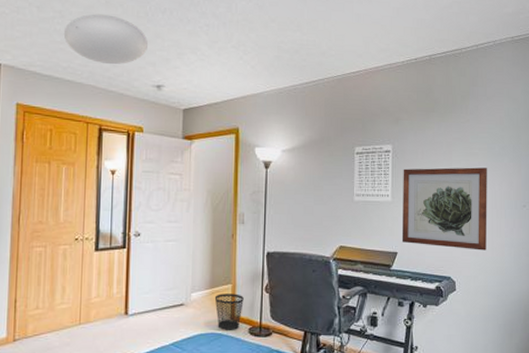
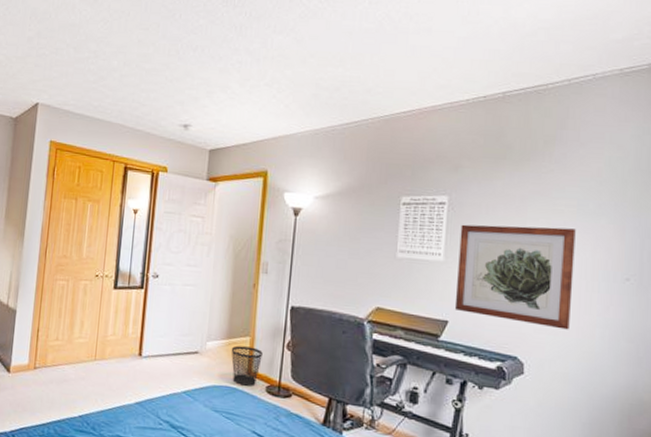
ceiling light: present [63,14,148,65] -> none [96,53,177,104]

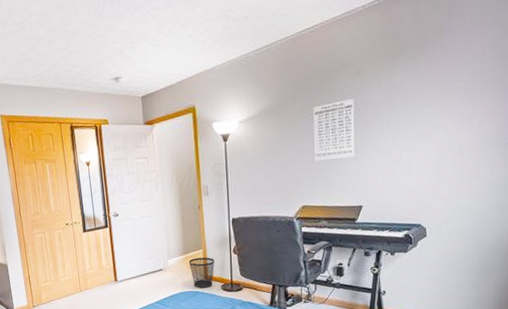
wall art: present [454,224,576,330] -> none [366,107,464,196]

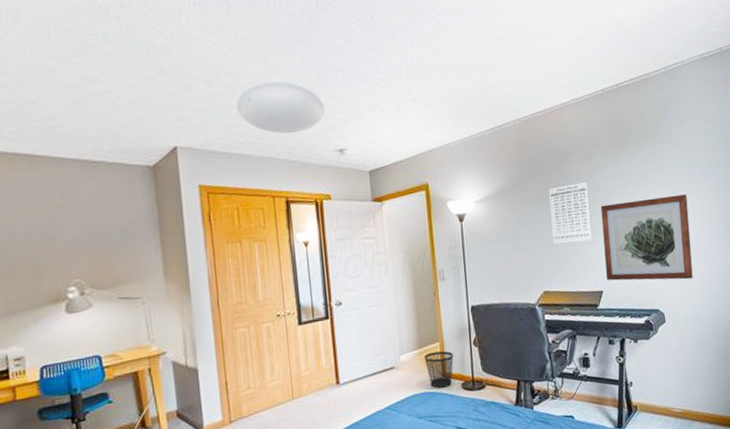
ceiling light: none [26,17,102,66] -> present [236,82,325,134]
wall art: none [366,107,464,196] -> present [600,194,693,281]

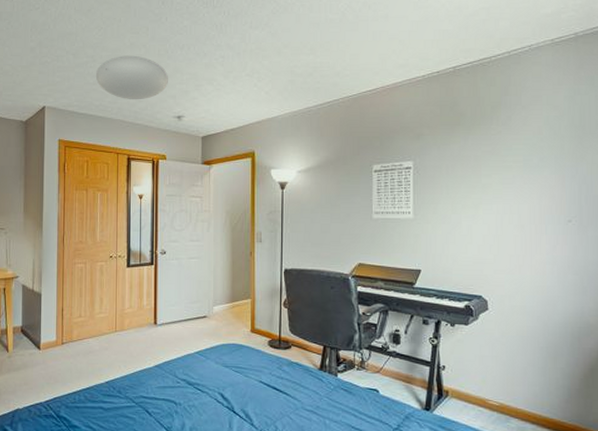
wastebasket: present [423,351,454,389] -> none [235,307,263,342]
wall art: present [600,194,693,281] -> none [425,181,525,269]

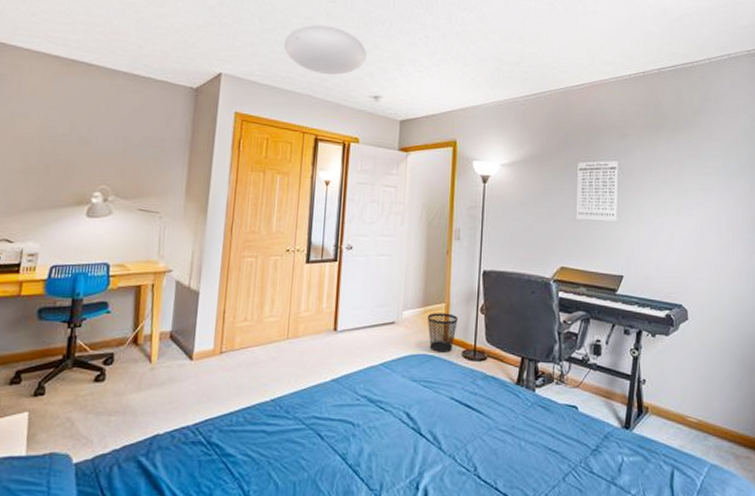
wastebasket: none [235,307,263,342] -> present [427,313,458,352]

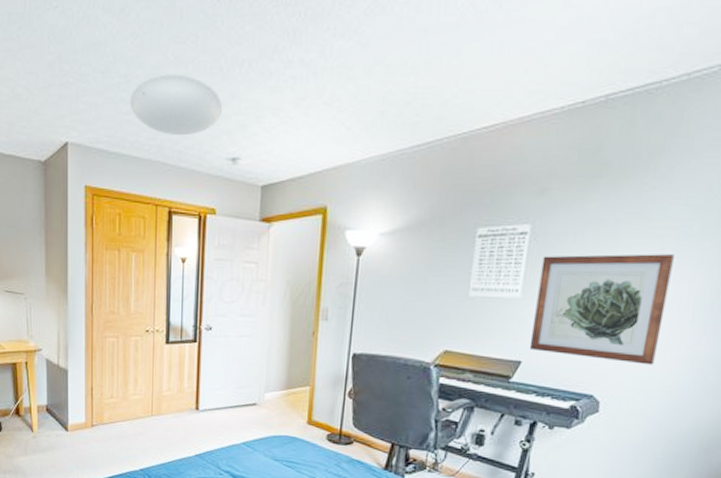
wastebasket: present [427,313,458,352] -> none [290,395,323,435]
wall art: none [628,186,723,277] -> present [529,254,674,365]

